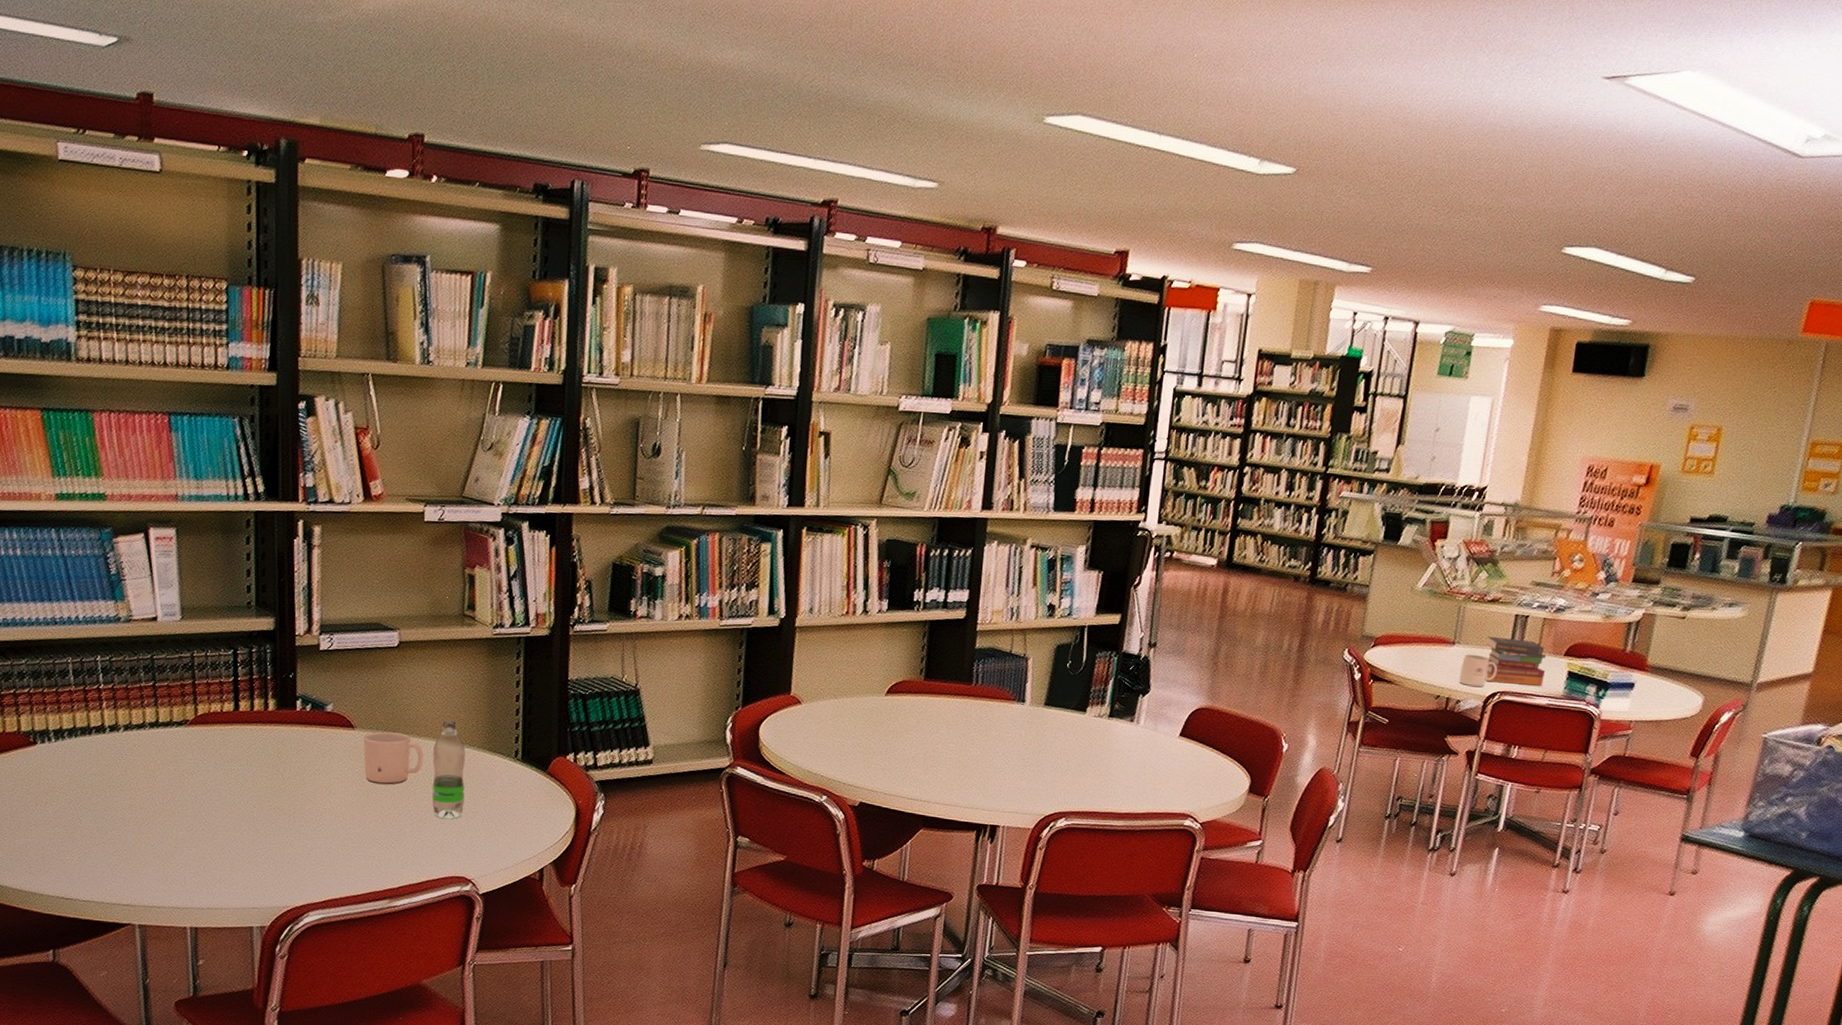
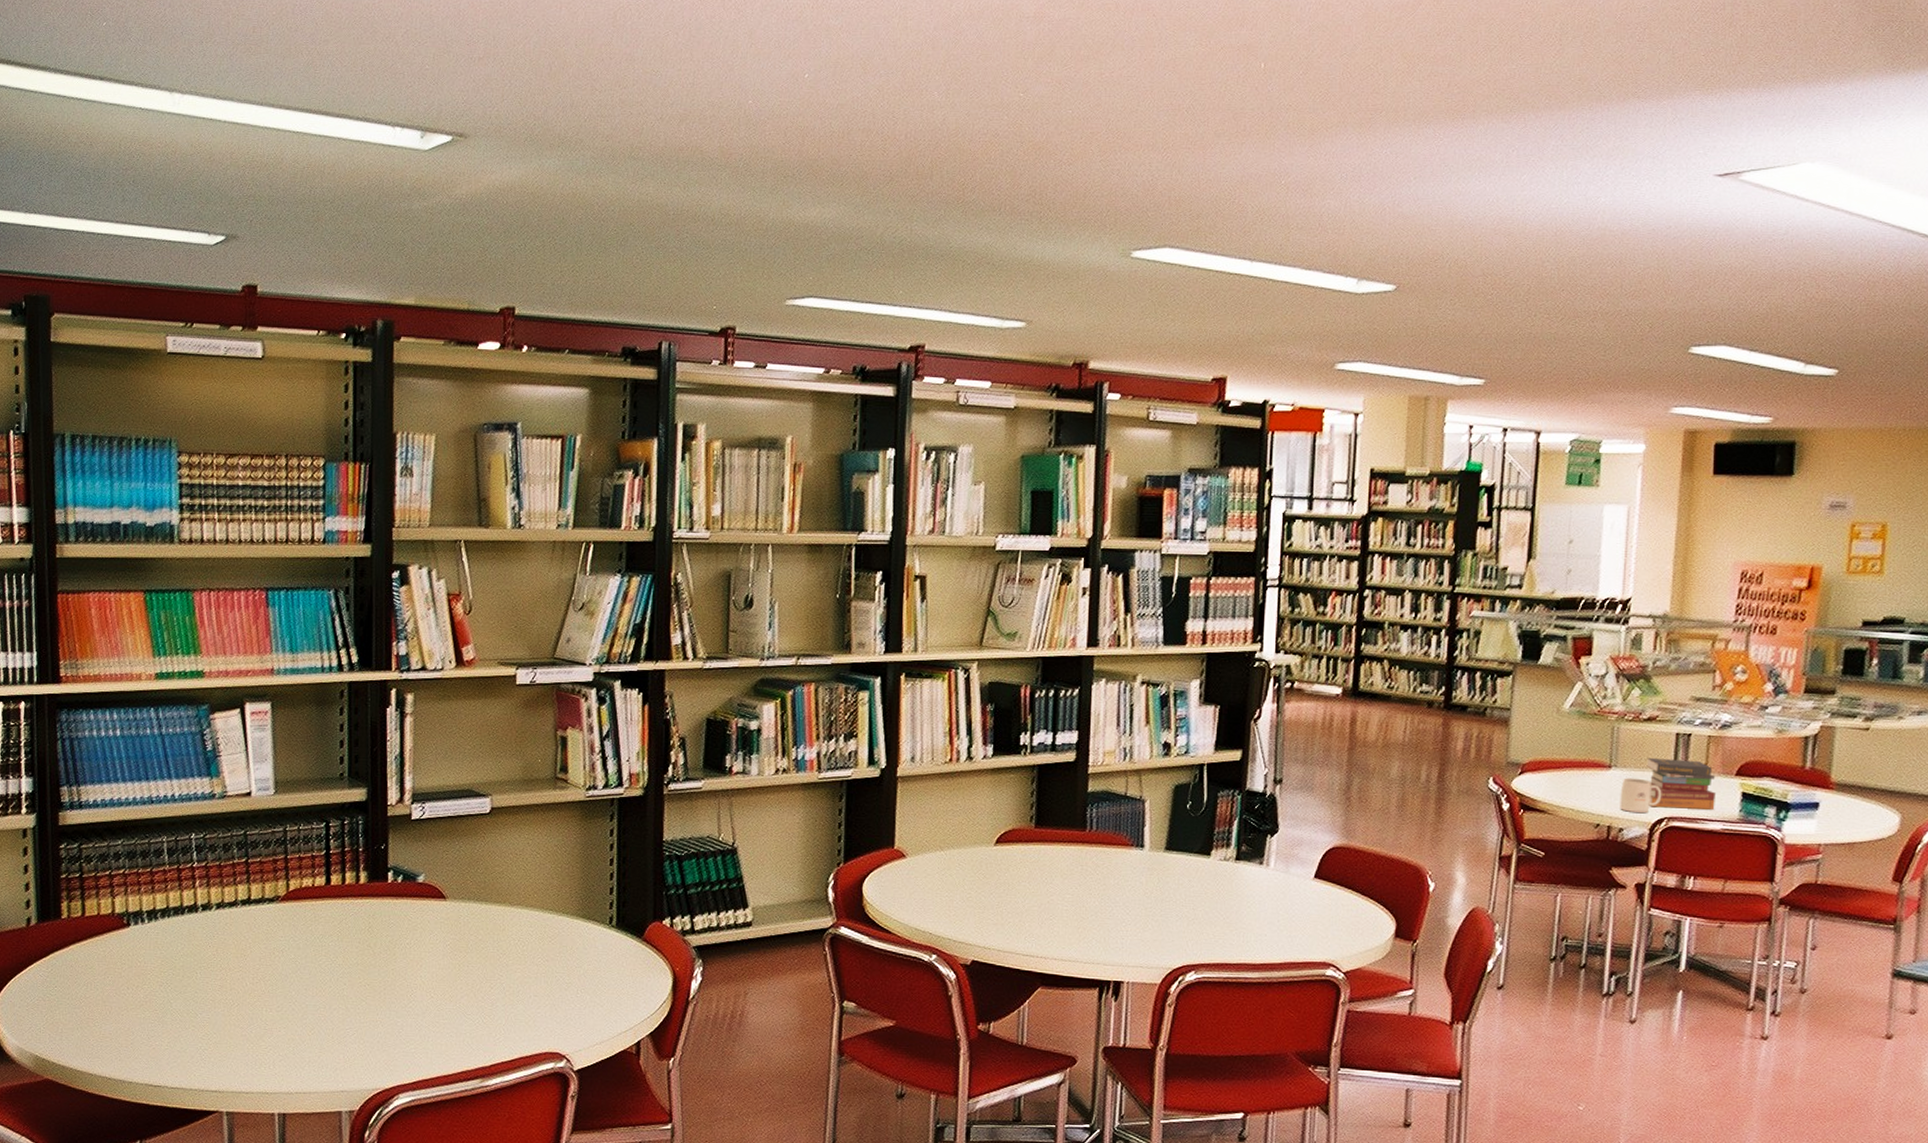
mug: present [363,731,424,785] -> none [455,901,516,957]
bottle: present [431,720,465,820] -> none [524,887,559,992]

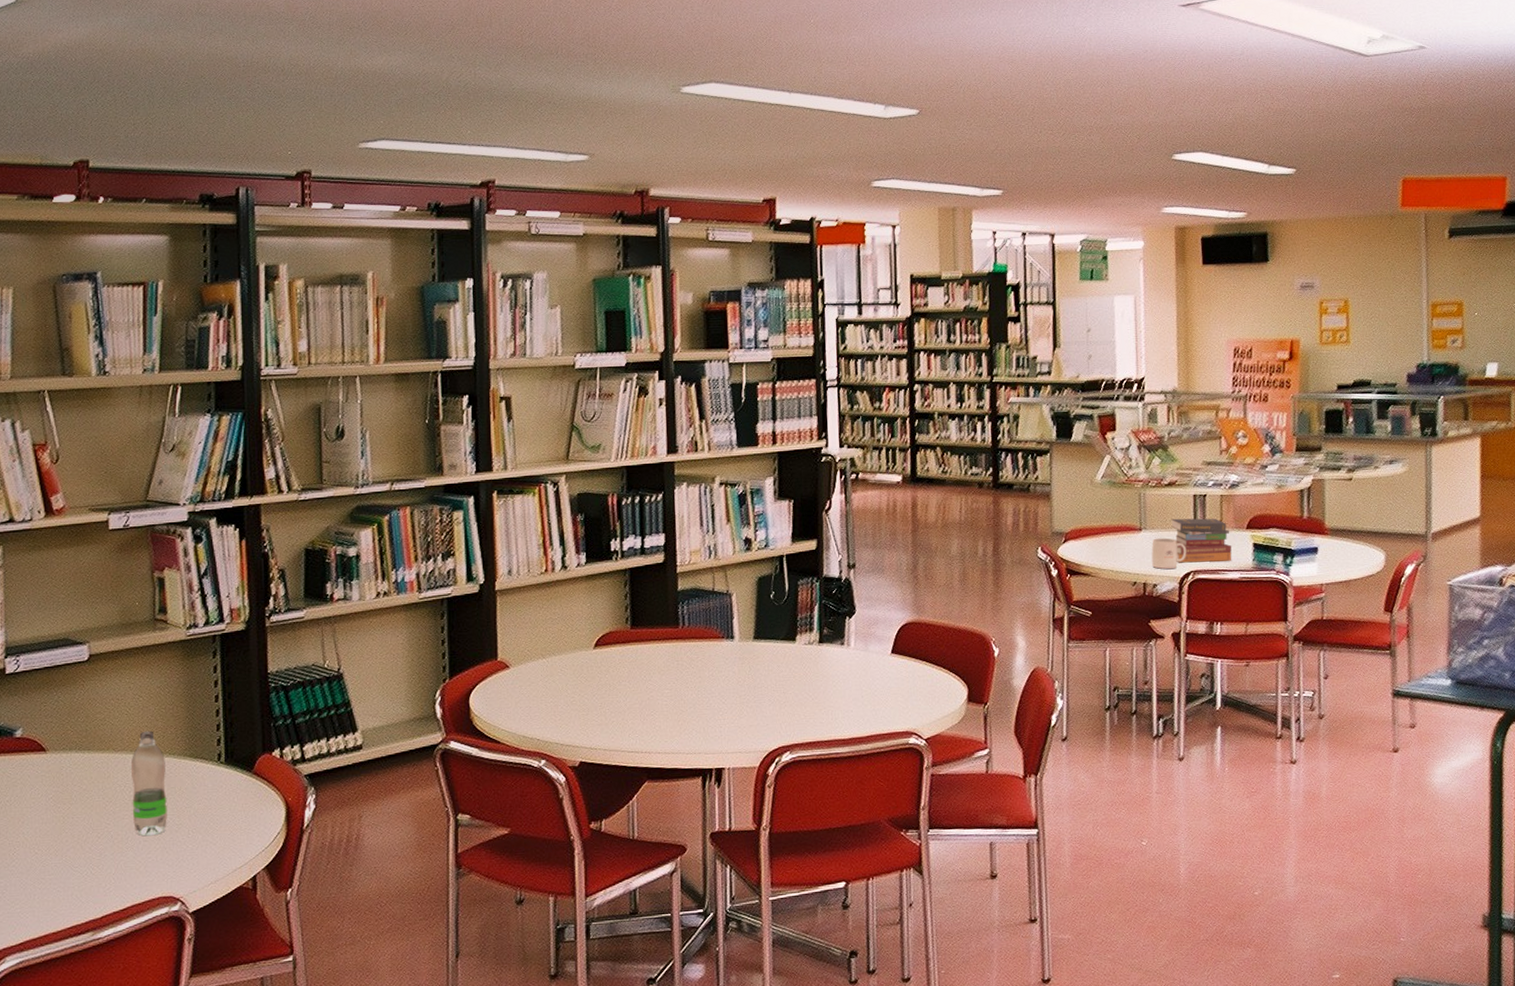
bottle: none [524,887,559,992] -> present [130,730,167,837]

